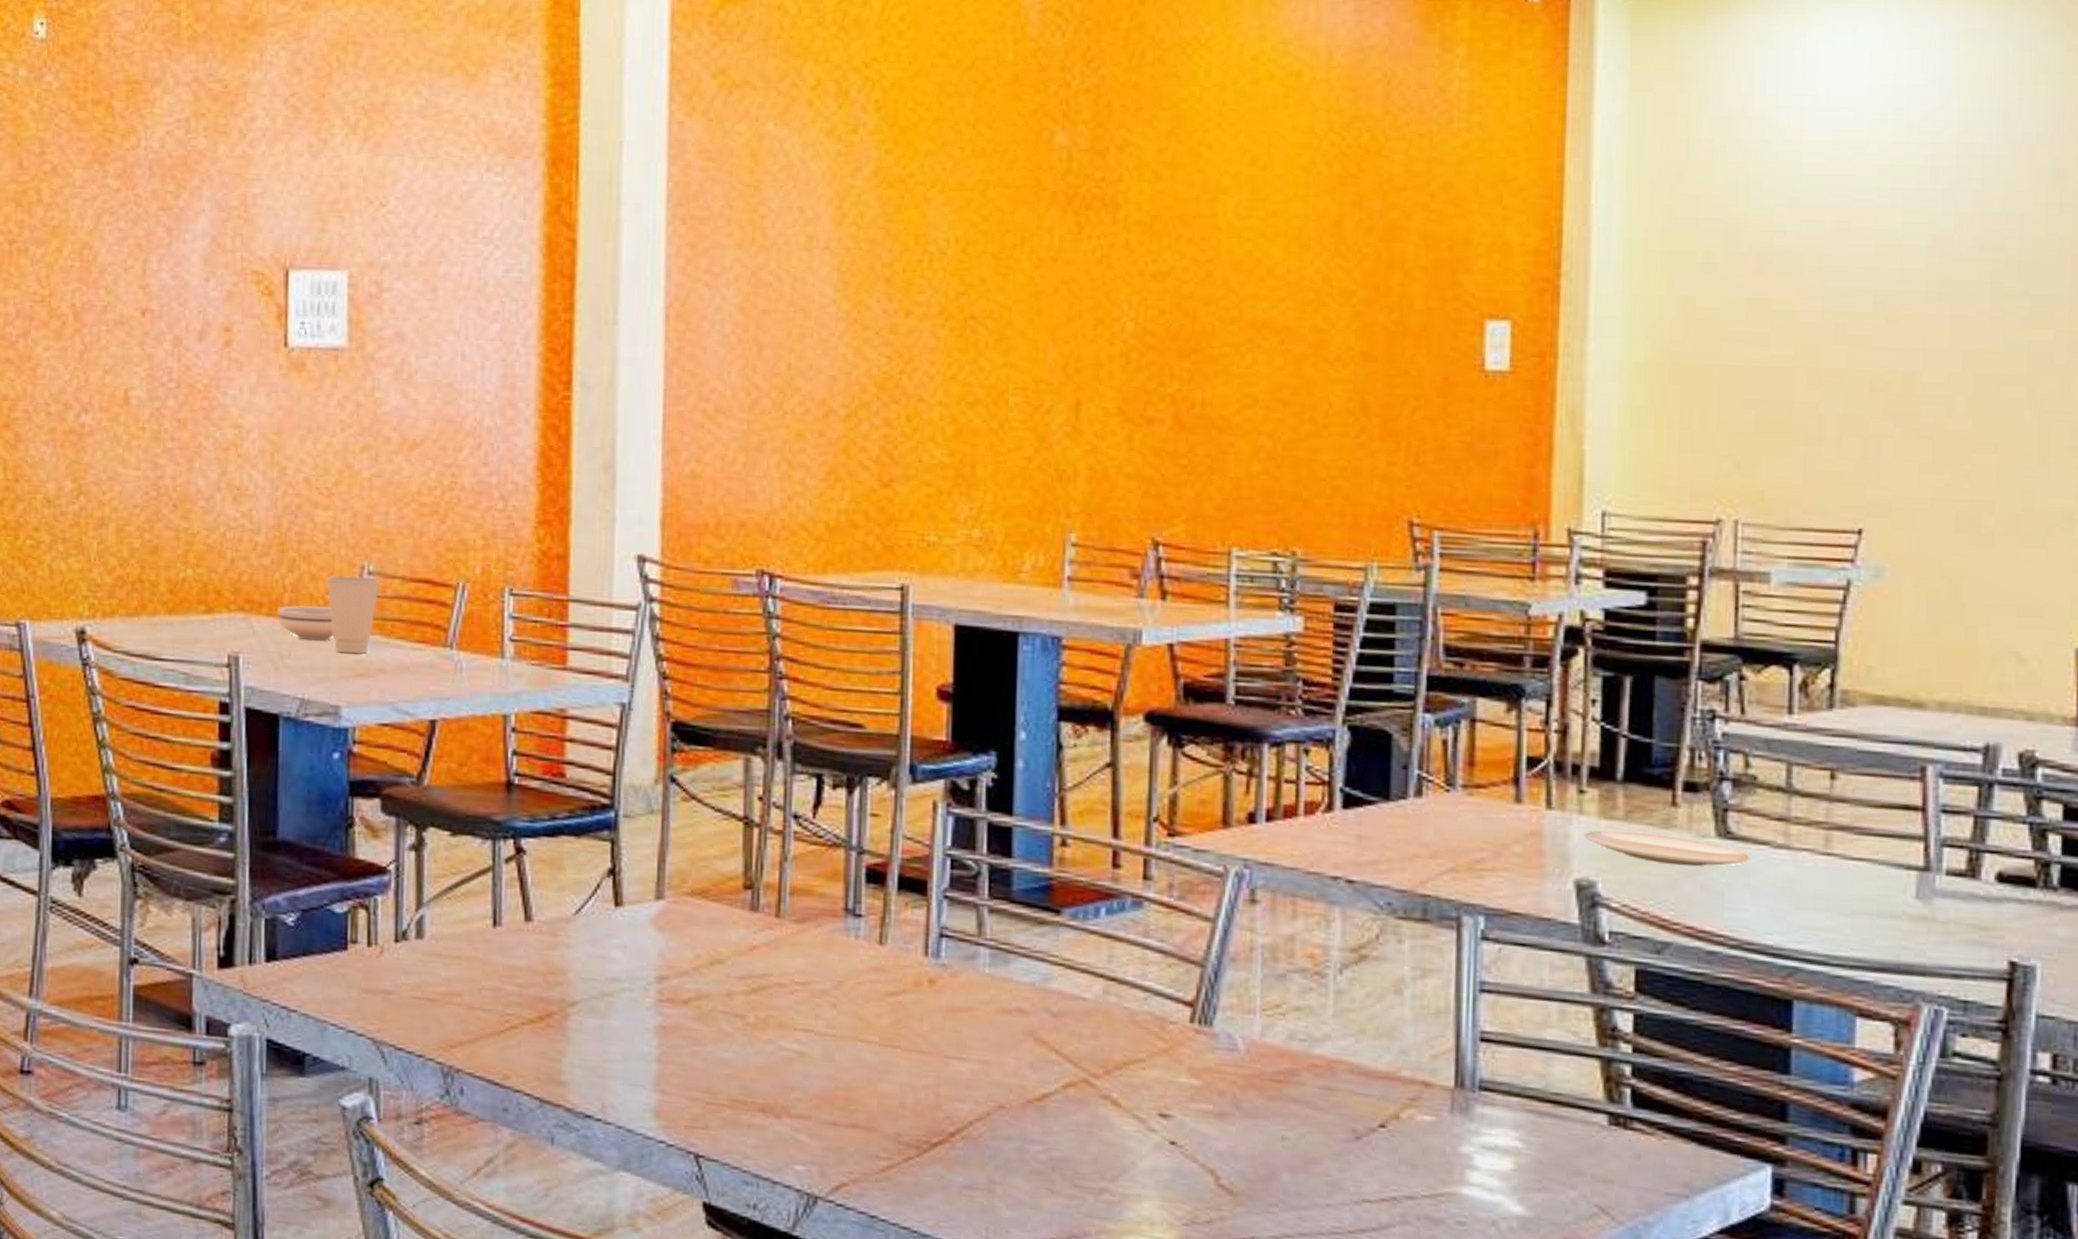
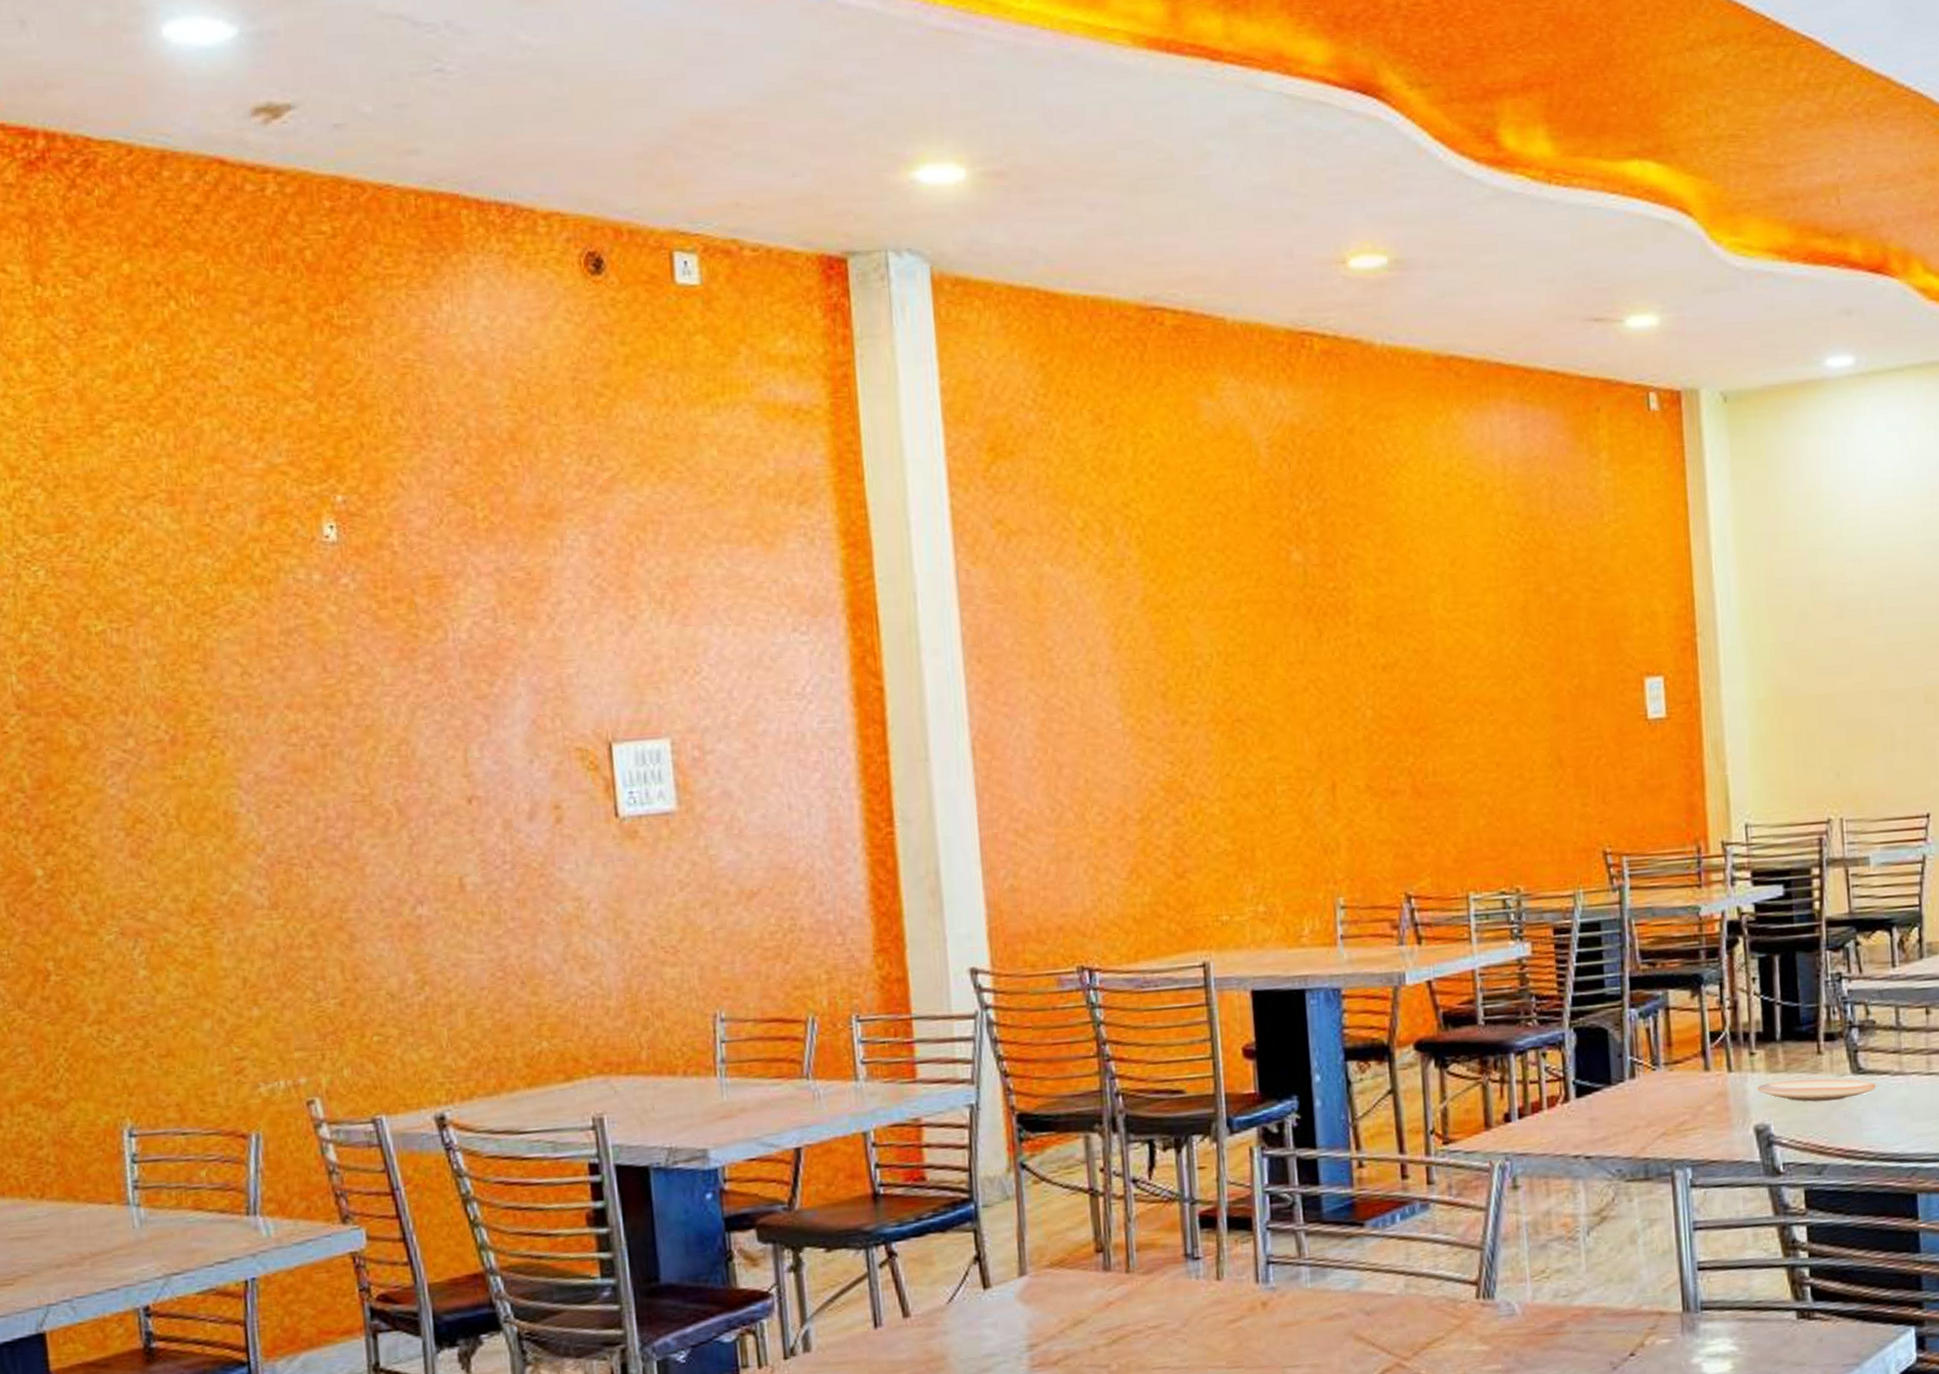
bowl: present [277,605,334,640] -> none [636,1058,694,1092]
cup: present [326,576,381,654] -> none [681,1024,734,1099]

